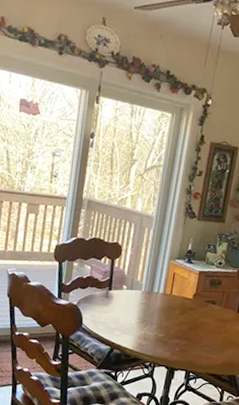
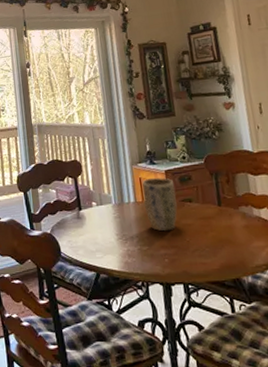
plant pot: none [170,275,205,325] -> present [142,178,178,232]

